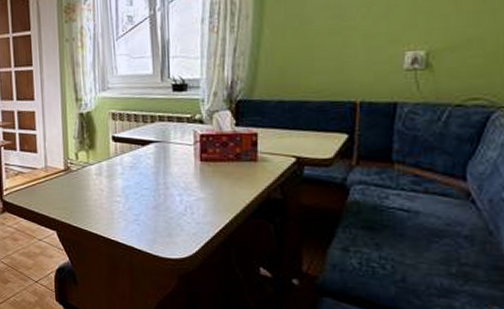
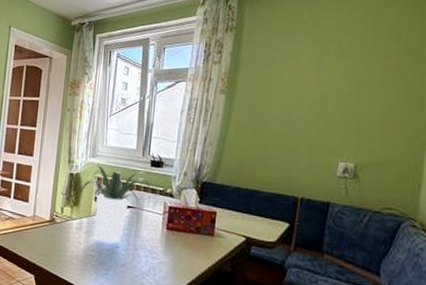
potted plant: none [91,98,177,186] -> present [80,163,151,244]

